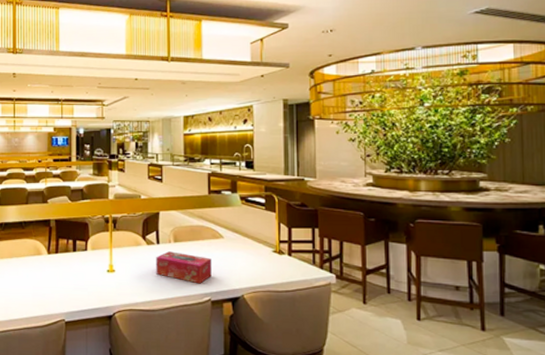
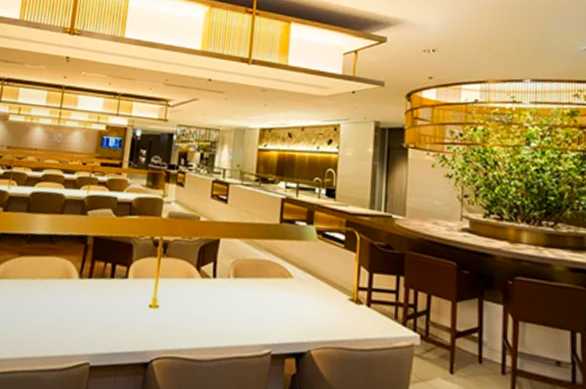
tissue box: present [156,251,212,284] -> none [208,288,276,332]

